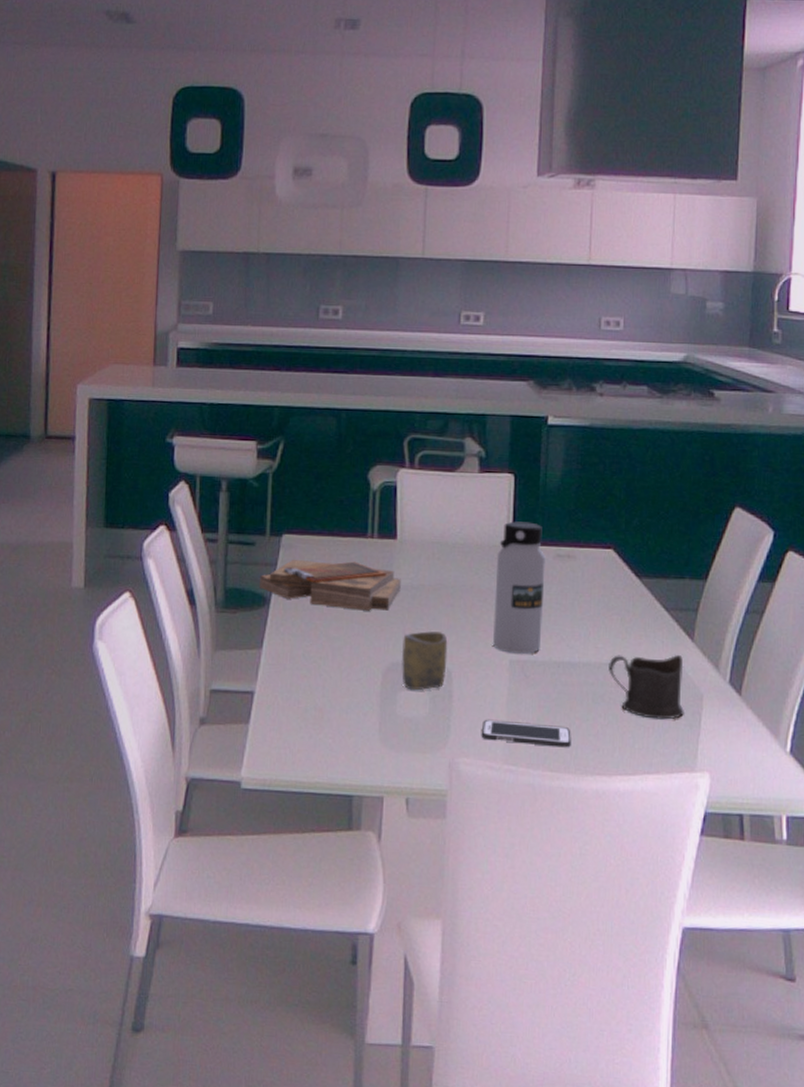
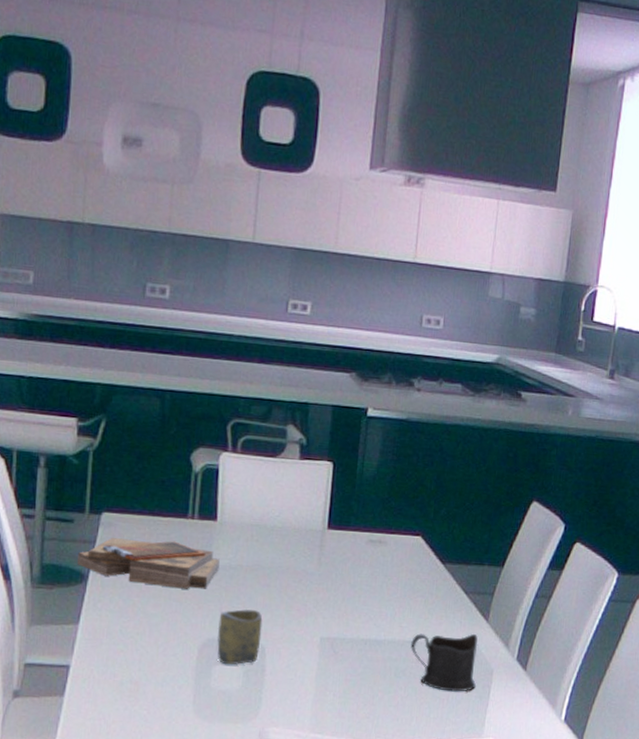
cell phone: present [481,719,571,748] -> none [290,691,374,718]
water bottle: present [493,521,546,654] -> none [305,507,359,632]

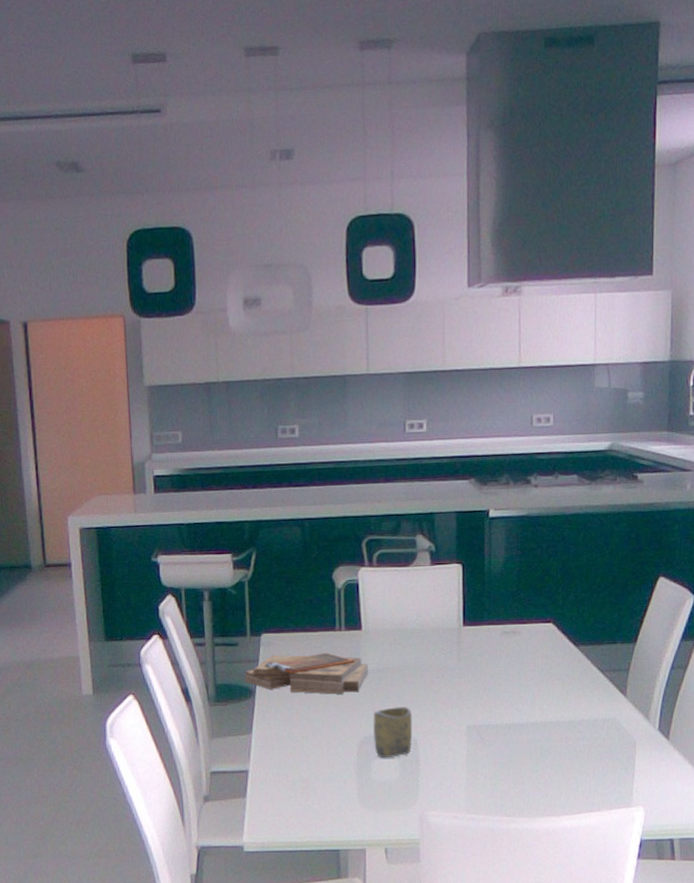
cup: present [411,633,478,692] -> none [553,710,620,766]

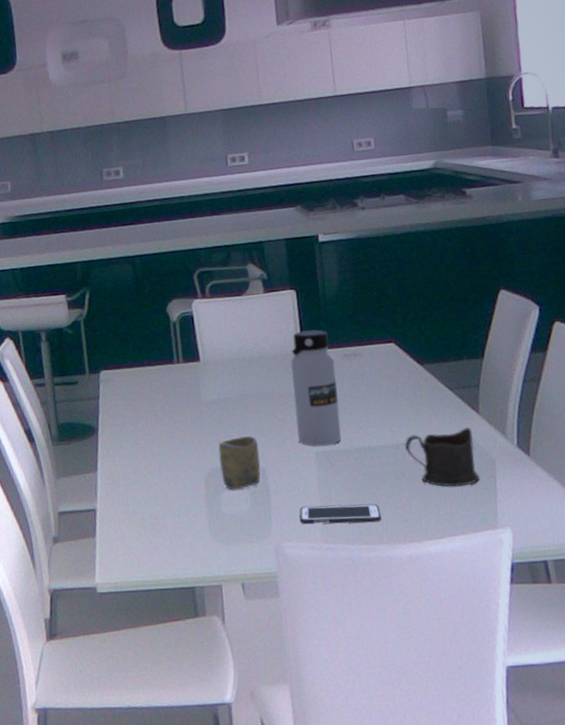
clipboard: present [245,652,368,694] -> none [86,385,210,428]
cell phone: none [445,777,524,796] -> present [299,503,382,525]
water bottle: none [450,605,494,720] -> present [291,329,342,446]
cup: none [553,710,620,766] -> present [405,428,480,487]

